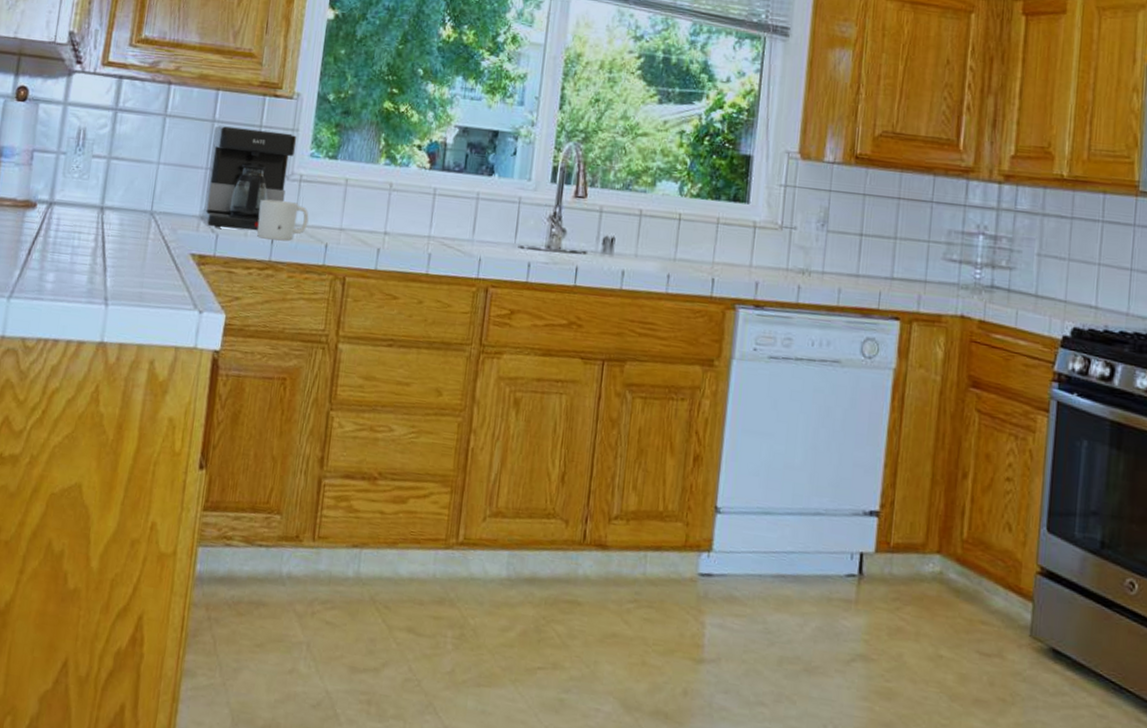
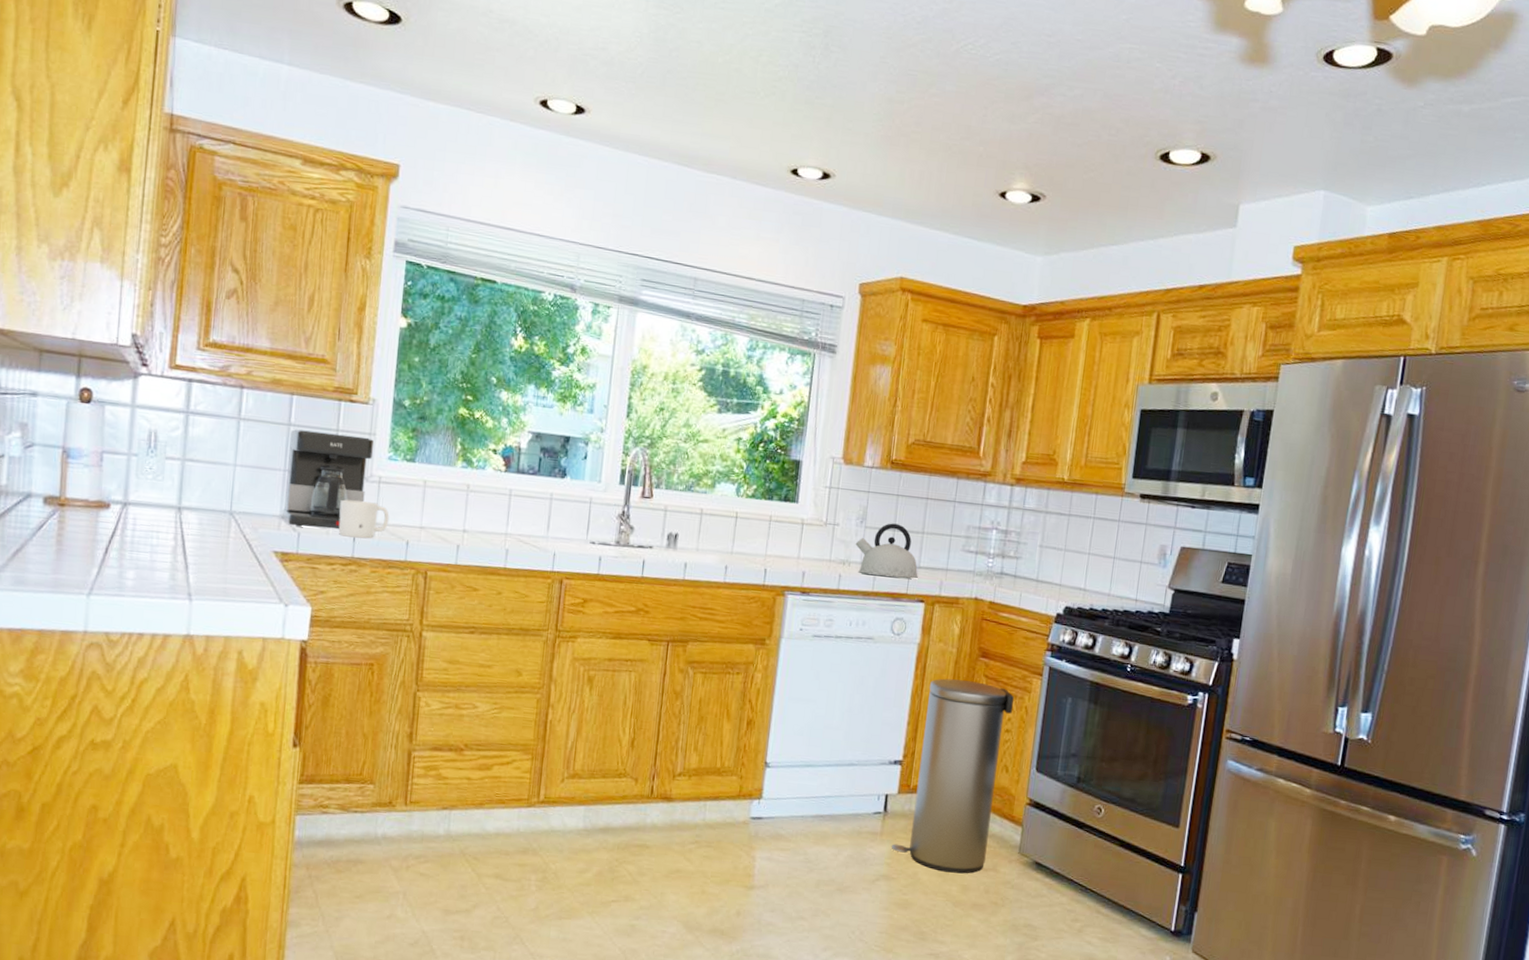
kettle: none [816,226,891,292] -> present [855,523,918,579]
pedal bin: none [868,412,1016,659] -> present [891,678,1015,874]

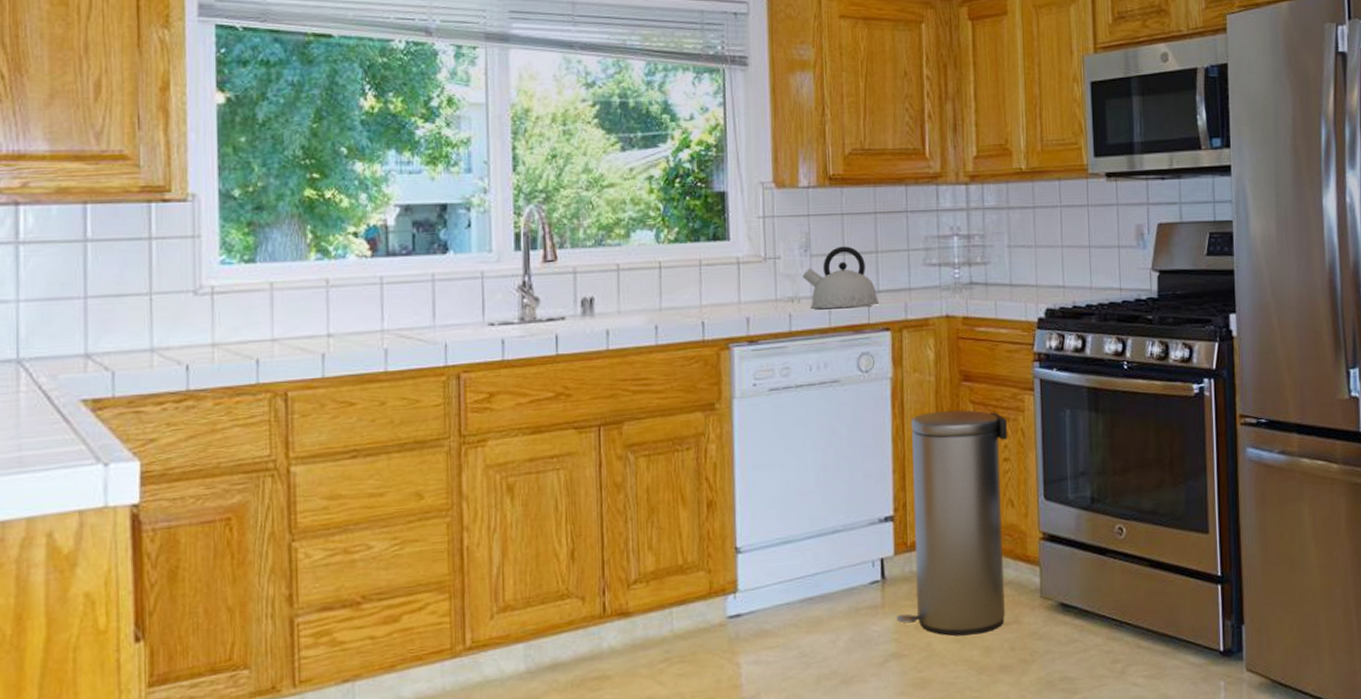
coffee maker: present [281,429,375,530] -> none [87,241,200,364]
mug: present [338,499,390,539] -> none [164,319,230,368]

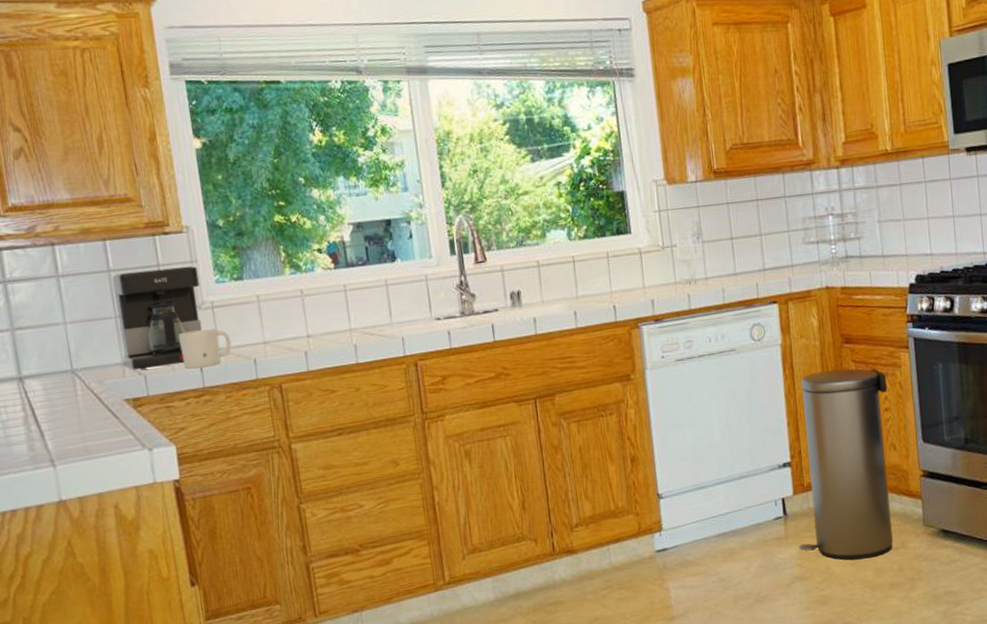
coffee maker: none [87,241,200,364] -> present [112,266,203,370]
mug: none [164,319,230,368] -> present [178,328,232,369]
kettle: present [802,246,879,310] -> none [696,231,766,289]

